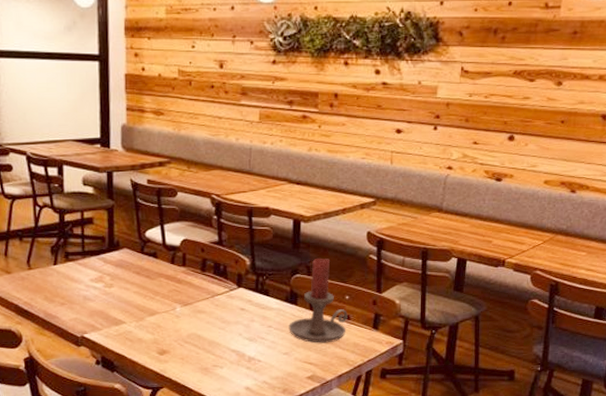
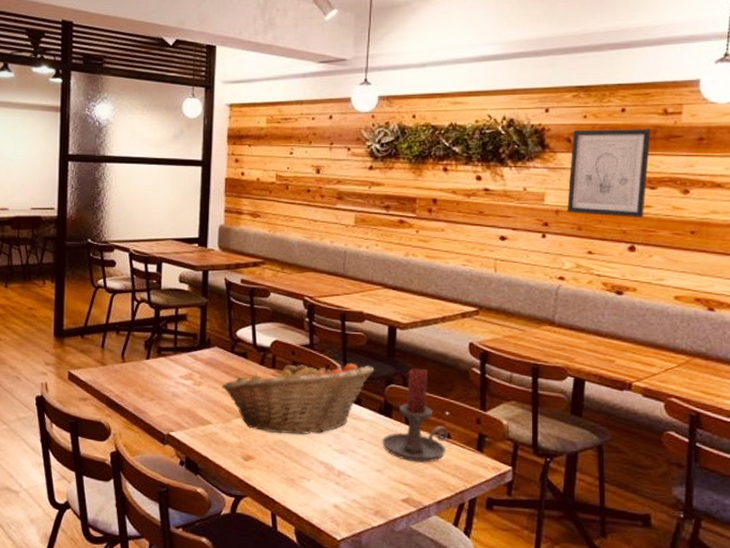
fruit basket: none [133,257,281,328] -> present [222,360,375,435]
wall art: none [457,23,533,109] -> present [567,129,651,217]

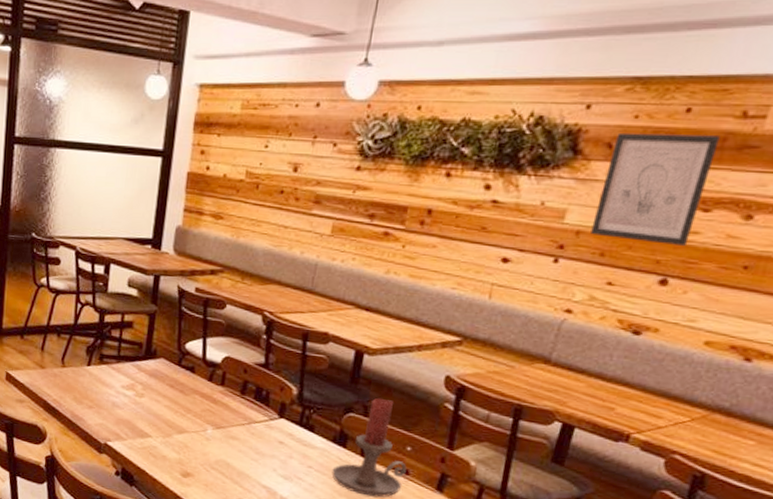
fruit basket: present [222,360,375,435] -> none [165,378,334,457]

